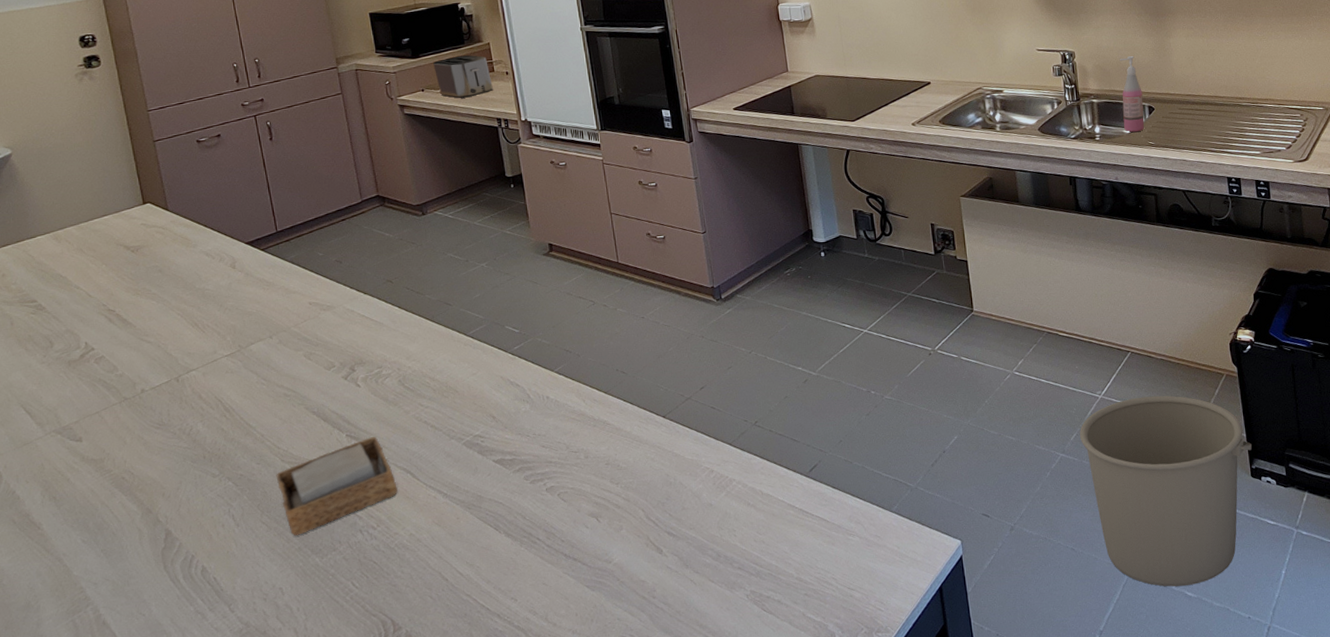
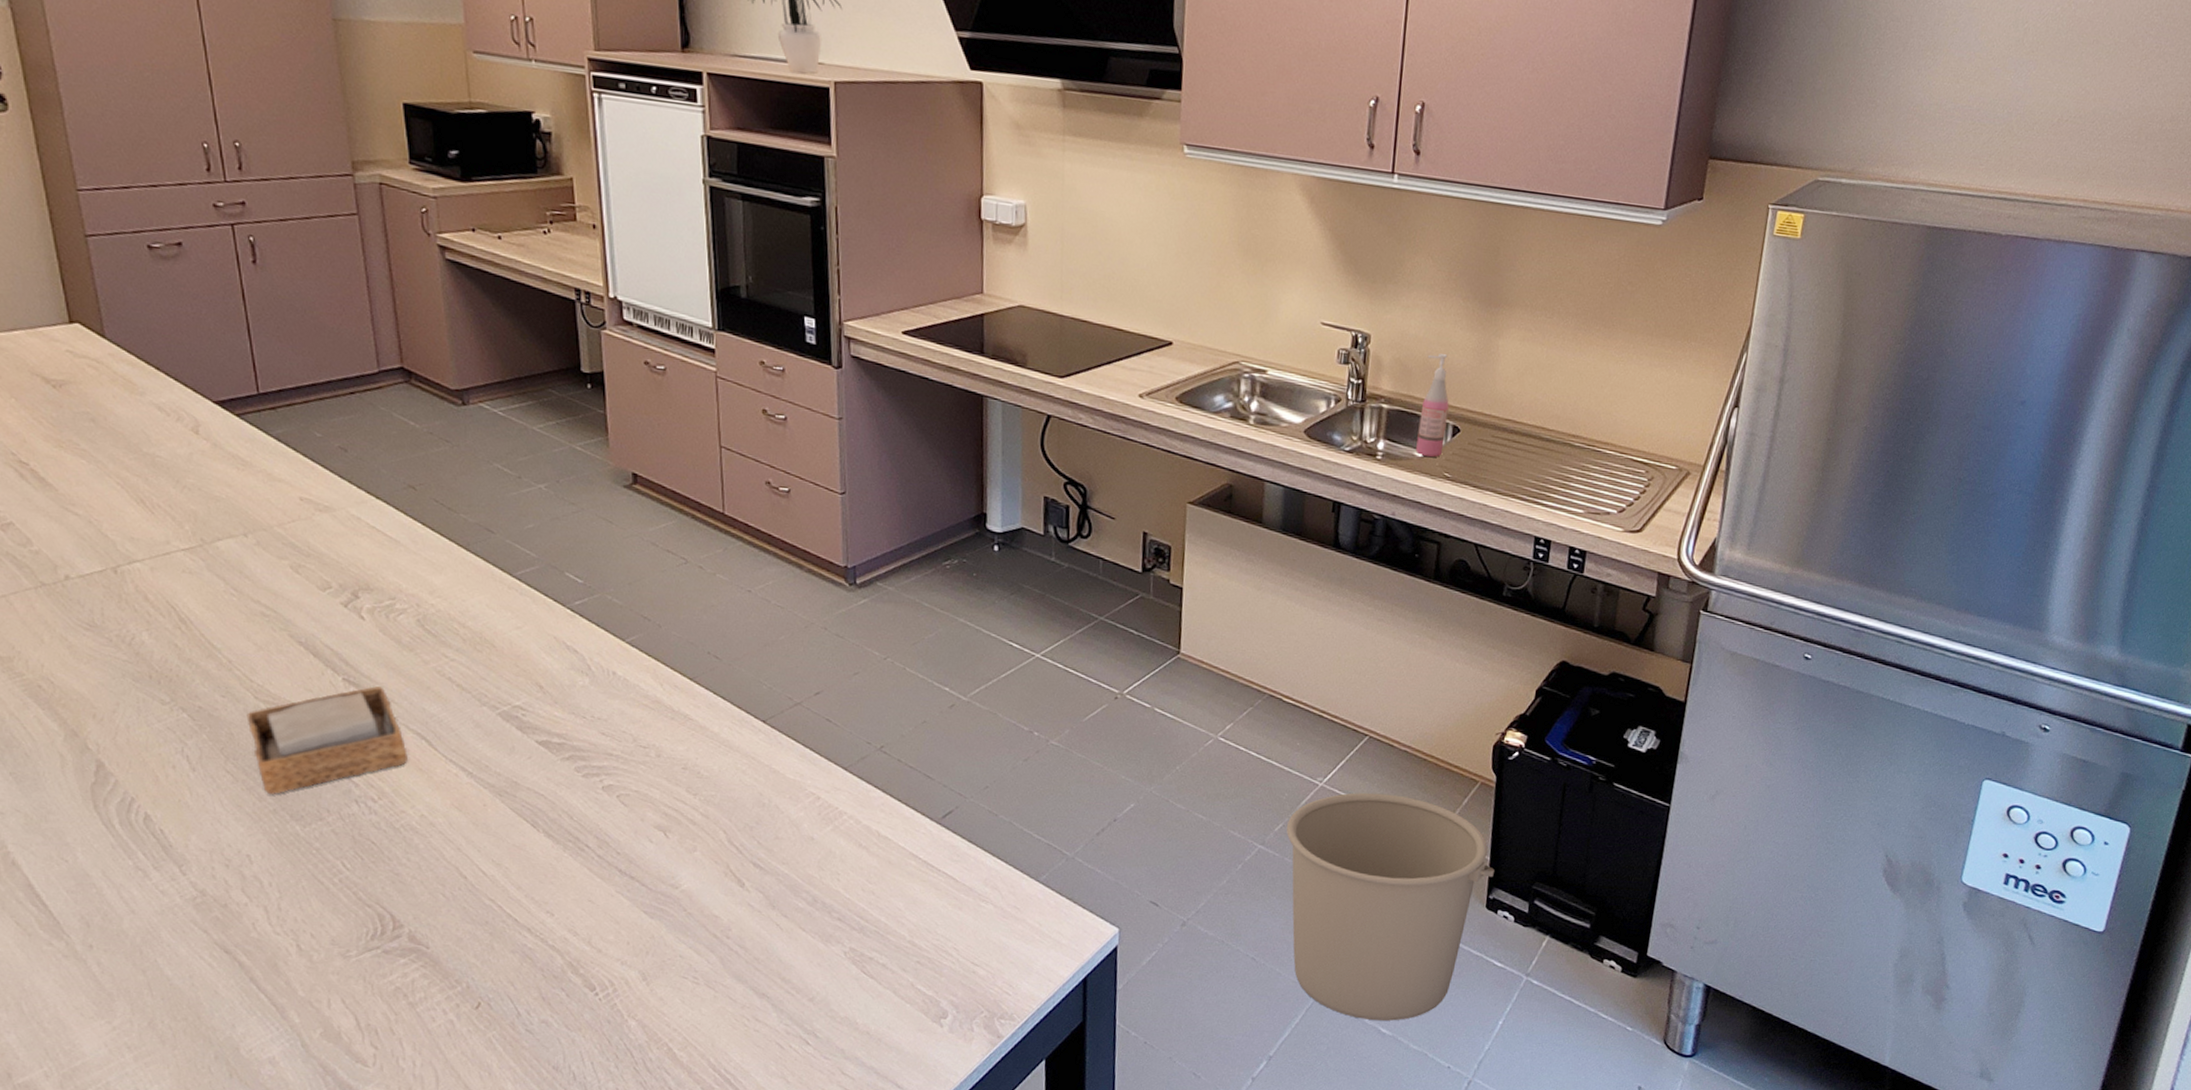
toaster: present [433,55,493,99] -> none [491,189,573,253]

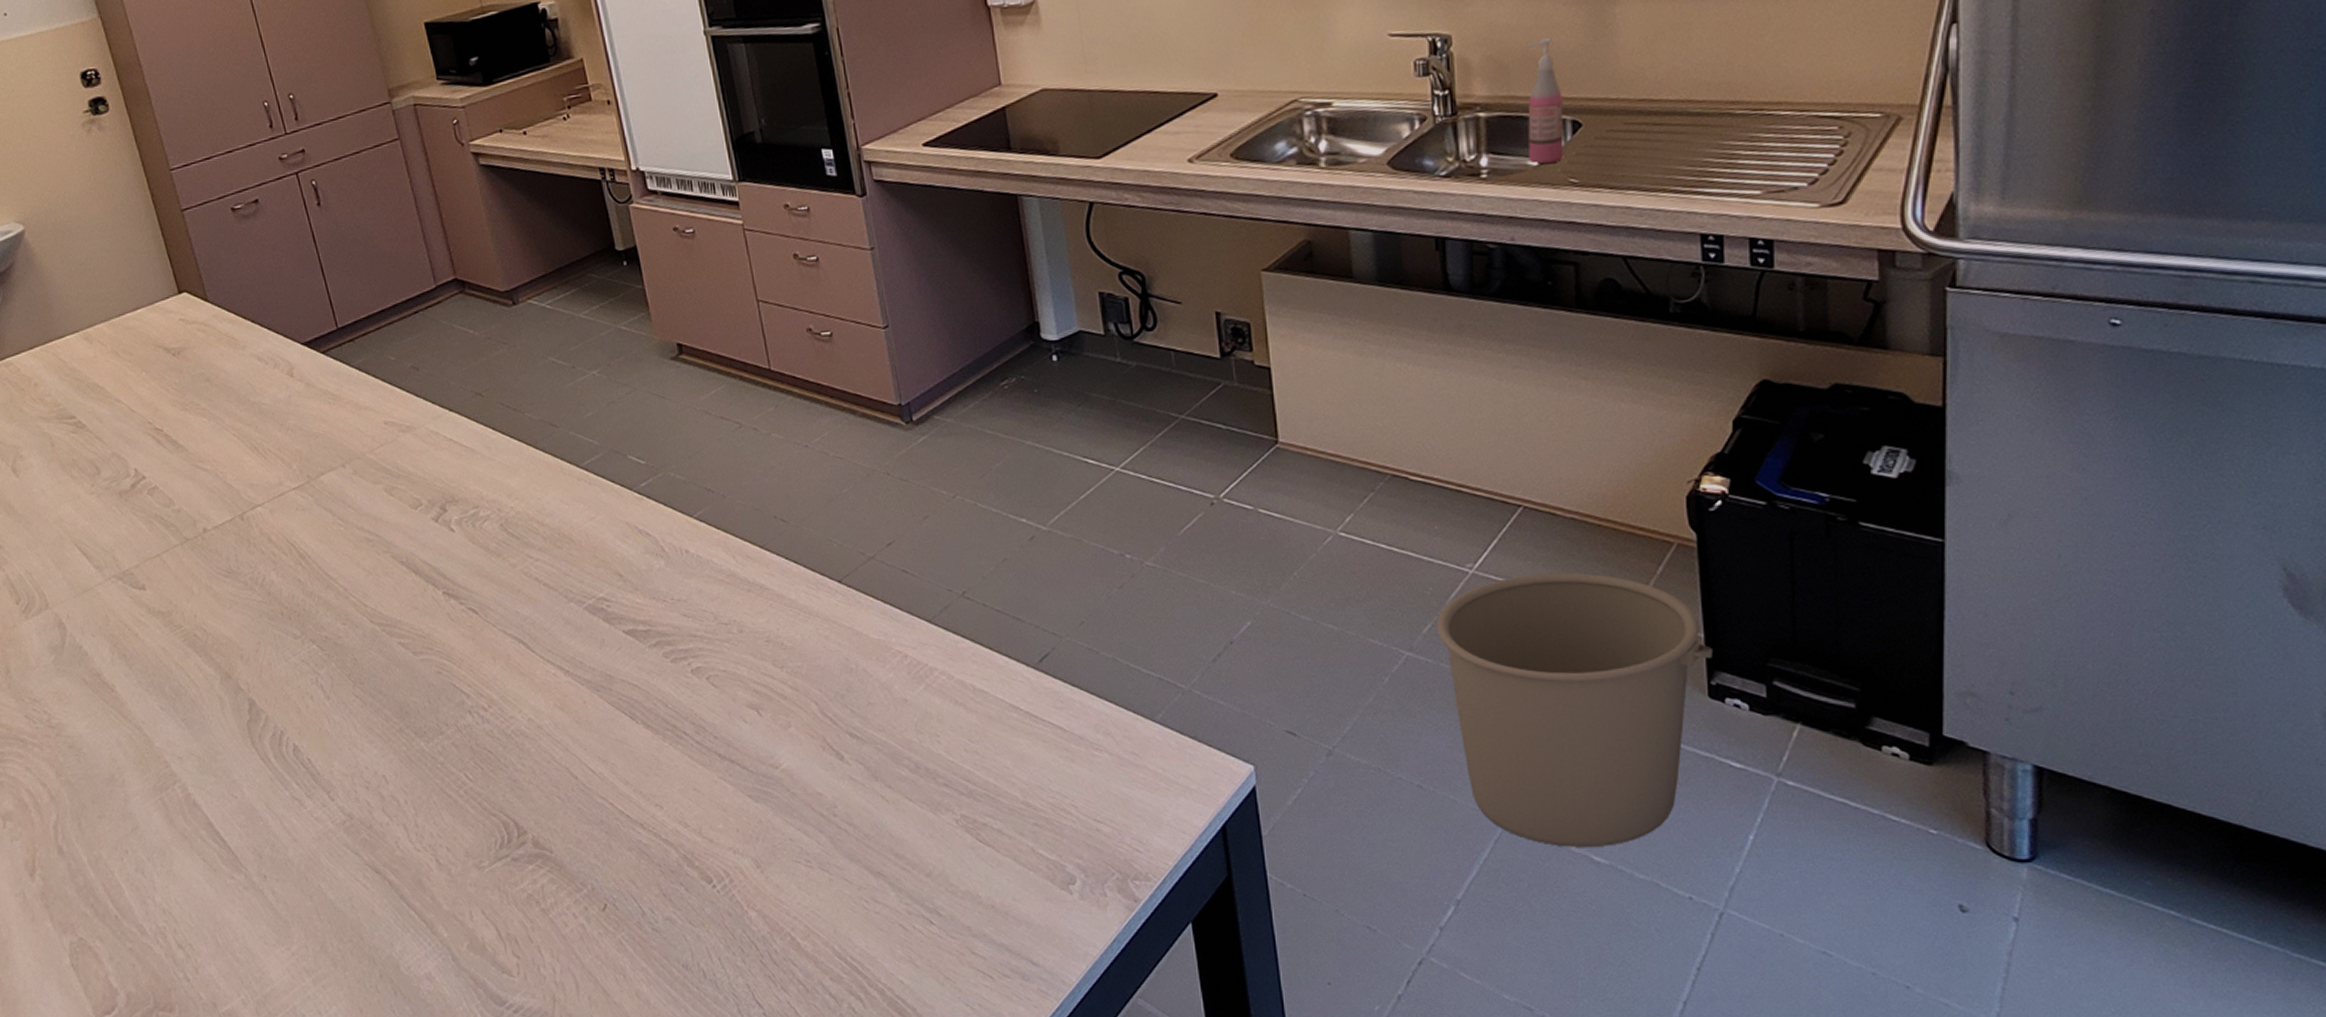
napkin holder: present [246,686,408,795] -> none [365,596,510,715]

